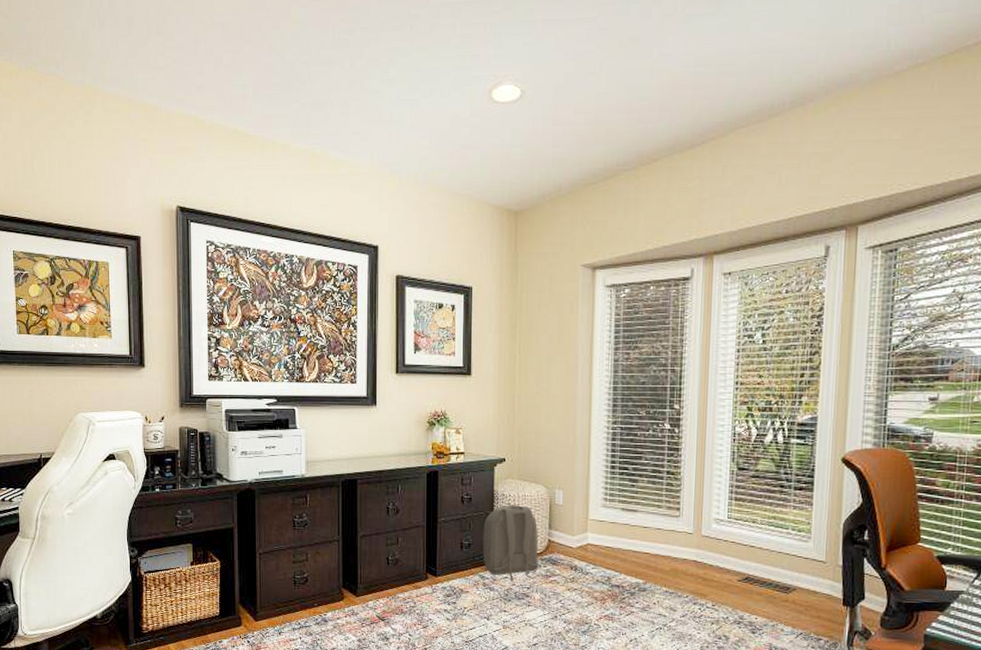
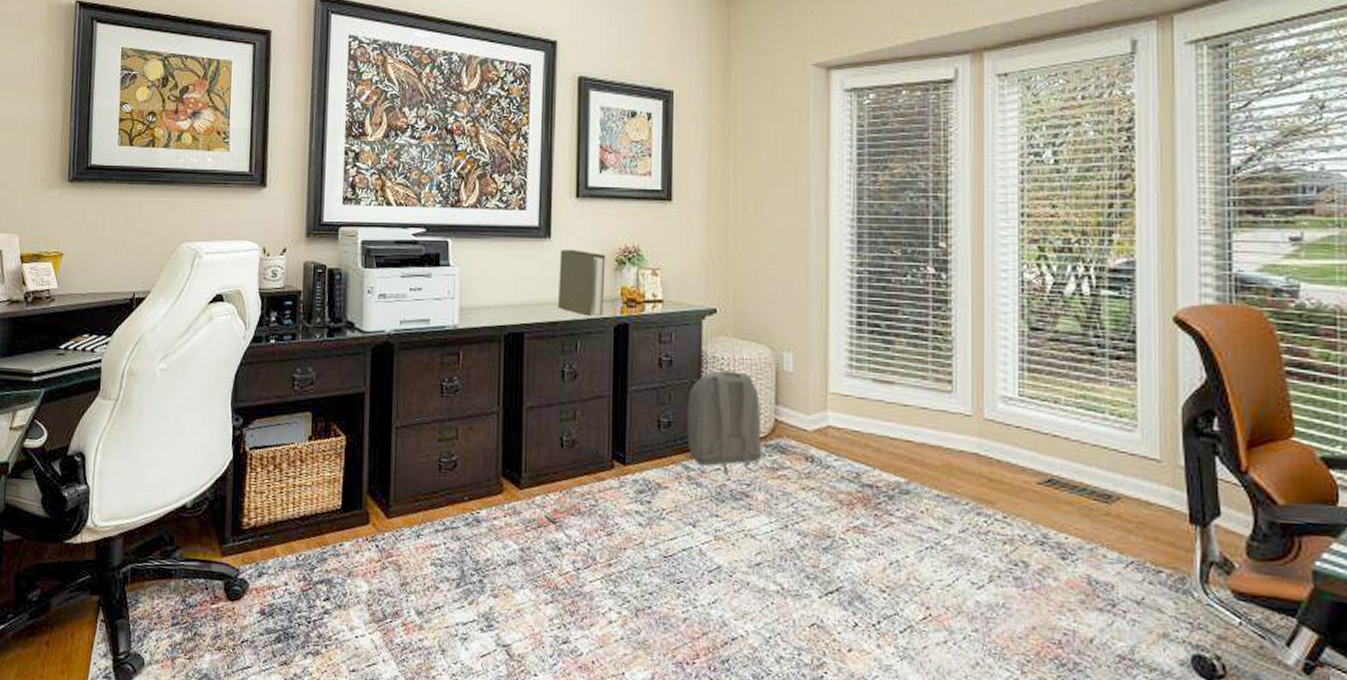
binder: none [383,414,420,466] -> present [558,249,606,317]

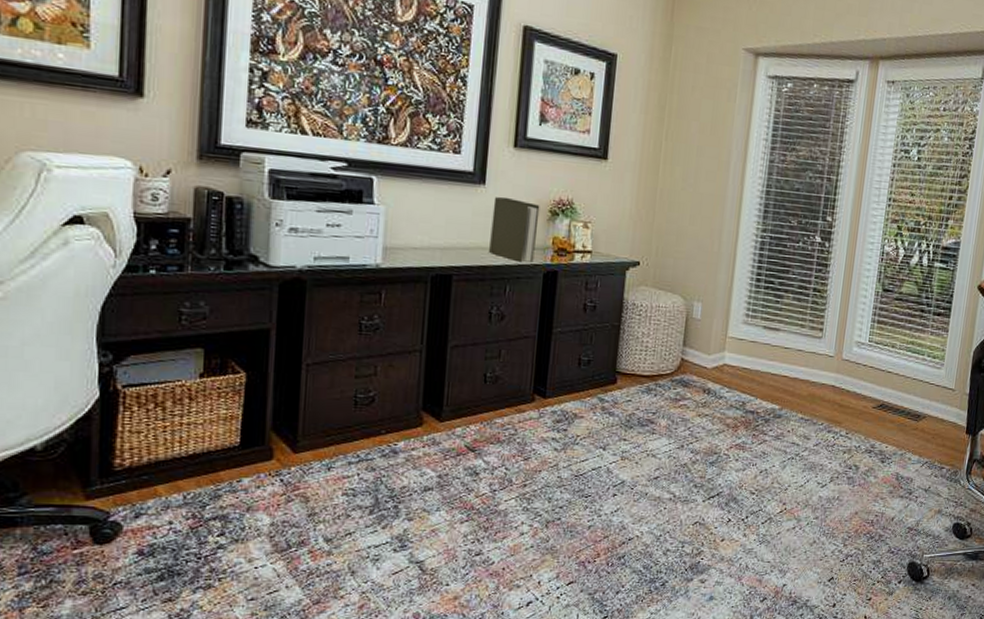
backpack: present [687,370,763,476] -> none [604,316,671,406]

